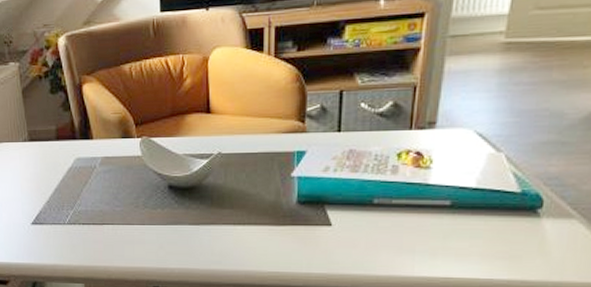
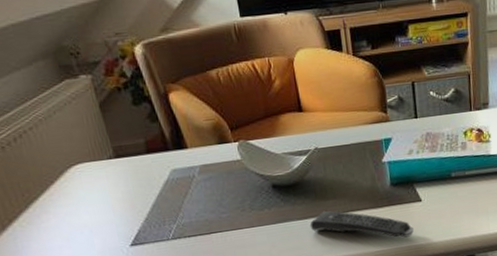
remote control: none [201,221,317,263] -> present [309,211,414,238]

